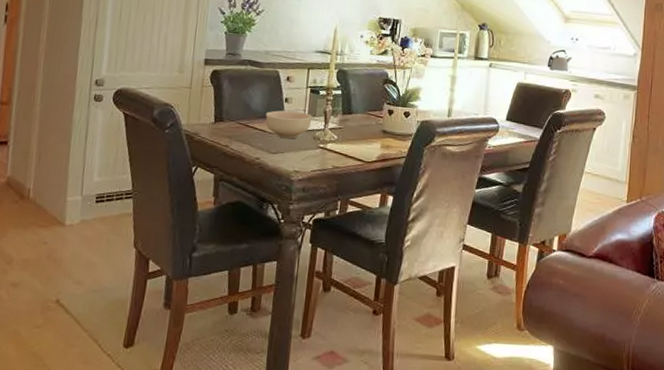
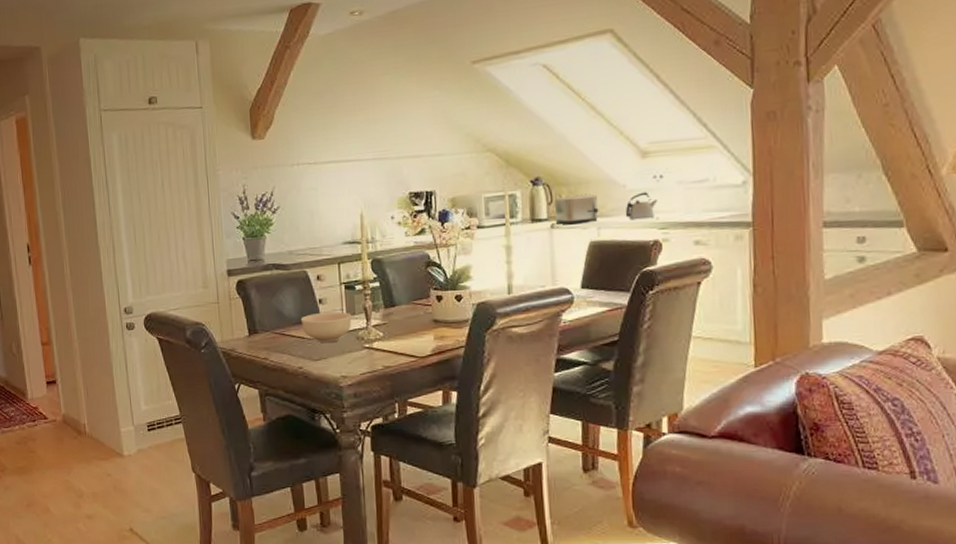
toaster: none [493,42,529,67] -> present [554,195,599,225]

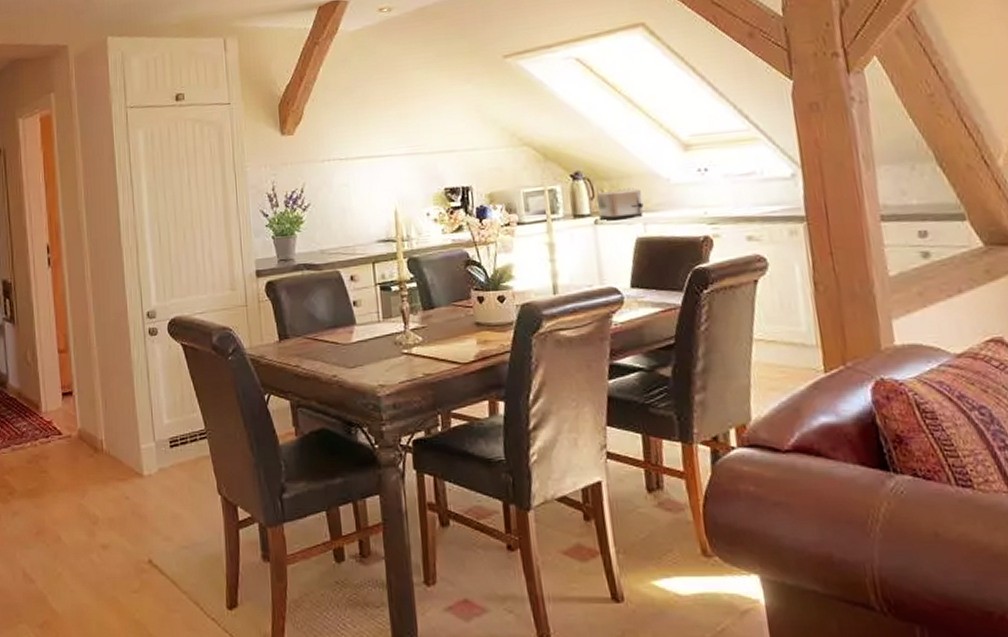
bowl: present [300,312,352,343] -> none [334,315,389,349]
kettle: present [625,192,658,220] -> none [671,186,705,215]

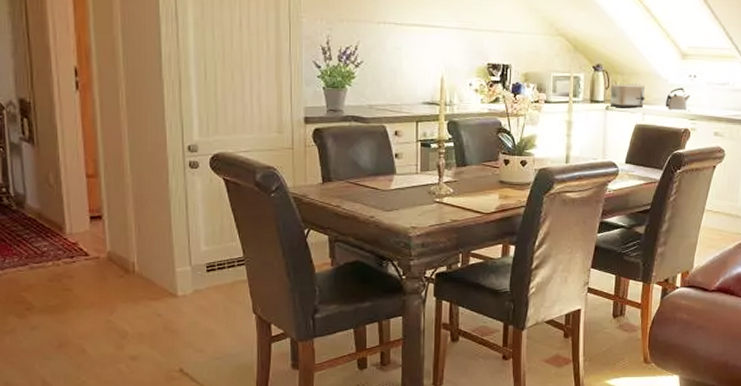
kettle: none [671,186,705,215] -> present [665,87,691,111]

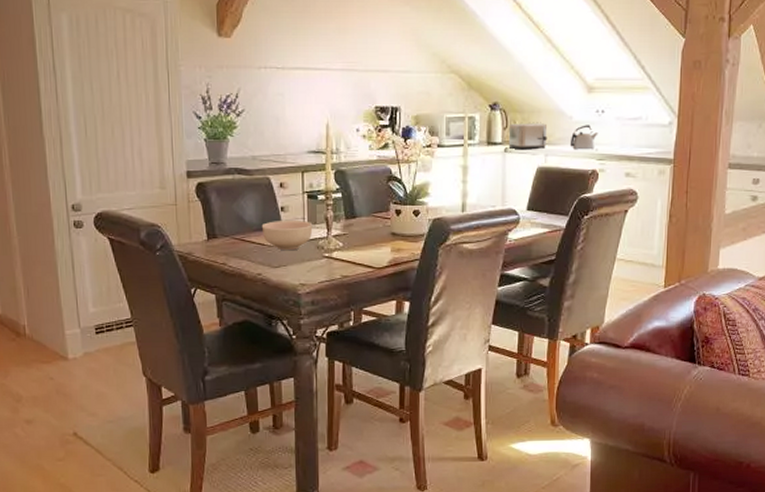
bowl: none [376,167,425,195] -> present [261,221,313,251]

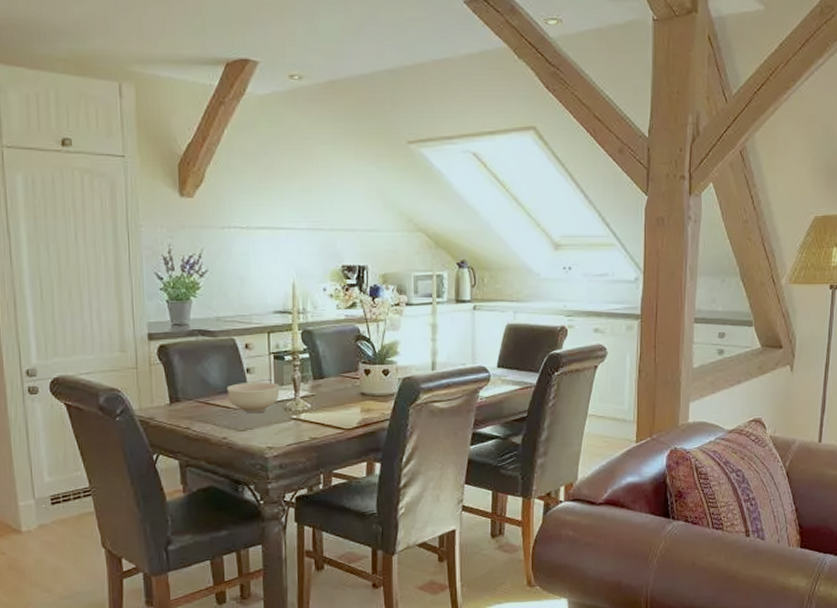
toaster: present [508,123,548,150] -> none [477,281,516,307]
kettle: present [570,125,598,150] -> none [538,281,566,307]

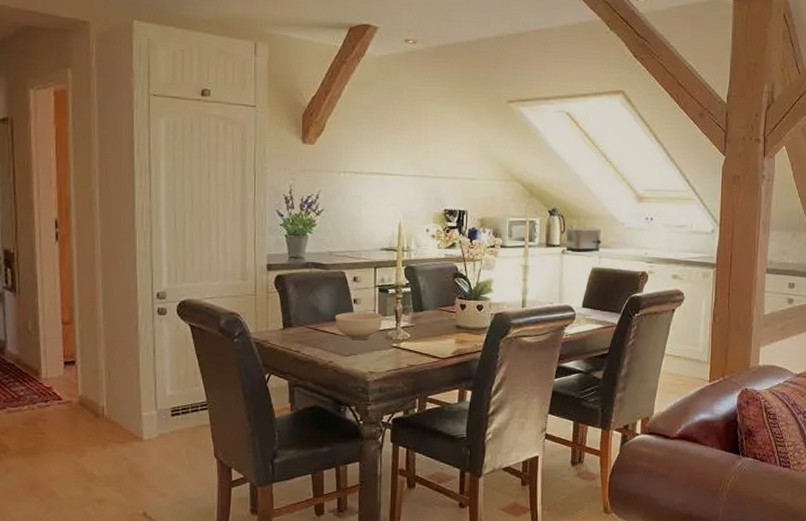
toaster: none [477,281,516,307] -> present [566,228,602,252]

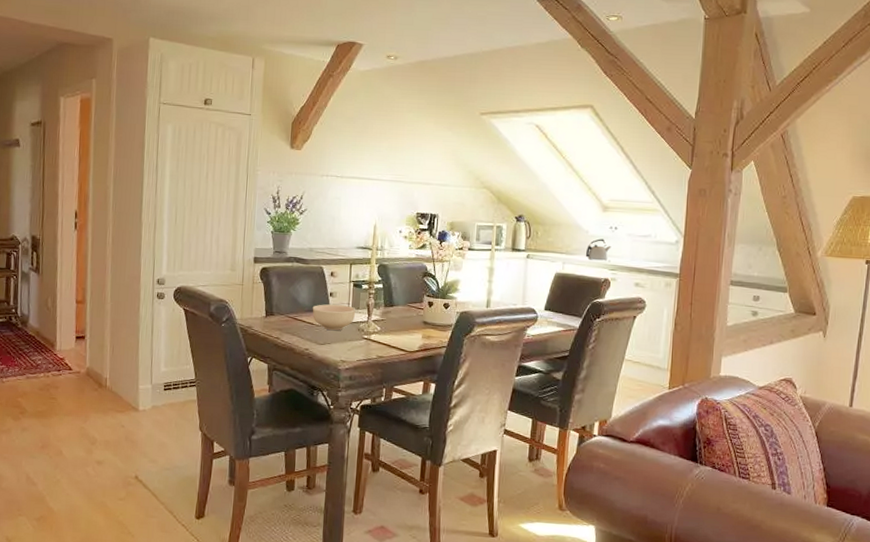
toaster: present [566,228,602,252] -> none [530,234,566,257]
kettle: none [621,230,648,253] -> present [585,239,611,261]

